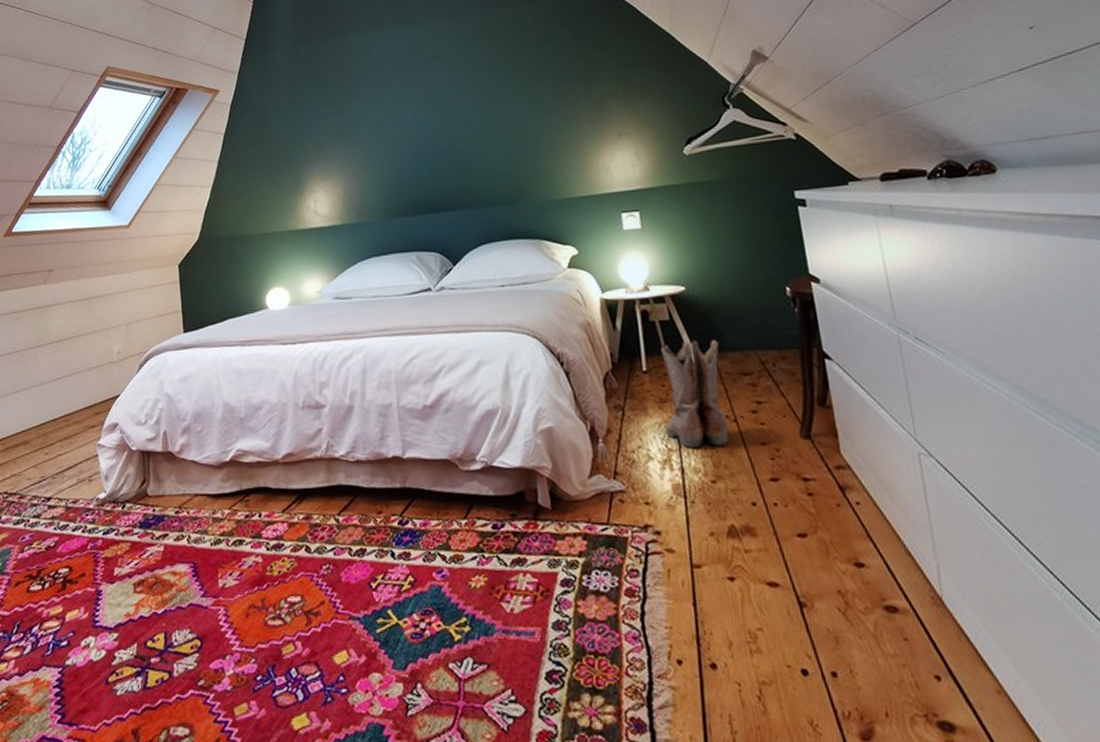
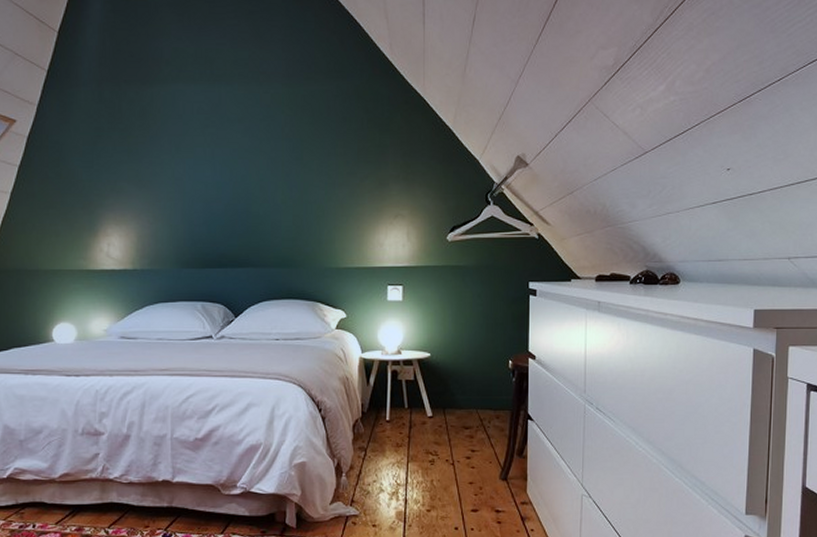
boots: present [661,340,730,448] -> none [397,398,449,484]

